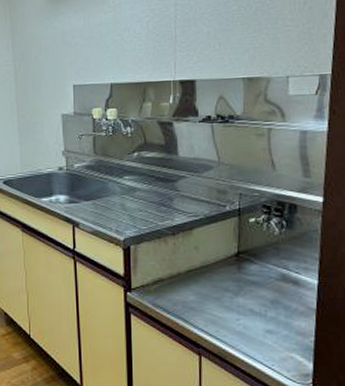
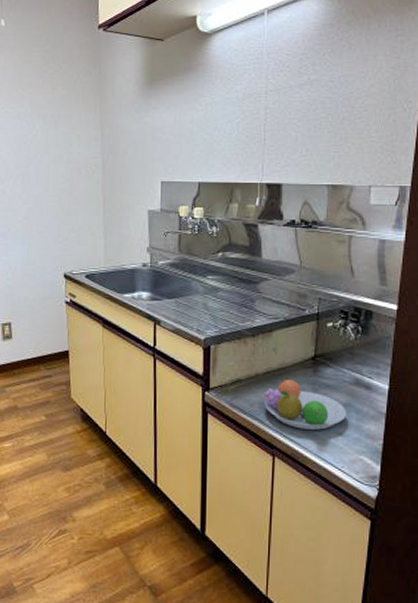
fruit bowl: none [187,275,275,328] -> present [263,377,347,430]

